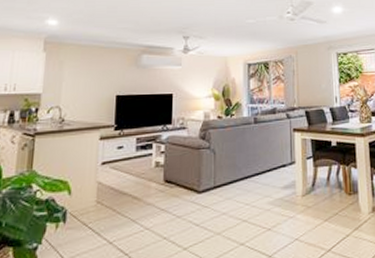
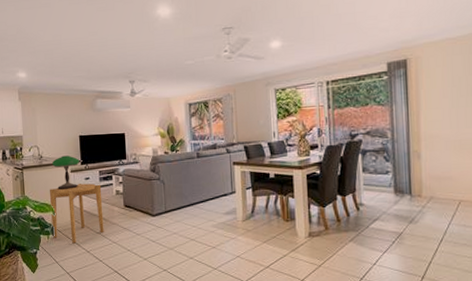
side table: none [64,153,138,233] -> present [49,183,104,244]
table lamp: none [77,118,113,162] -> present [52,155,79,190]

